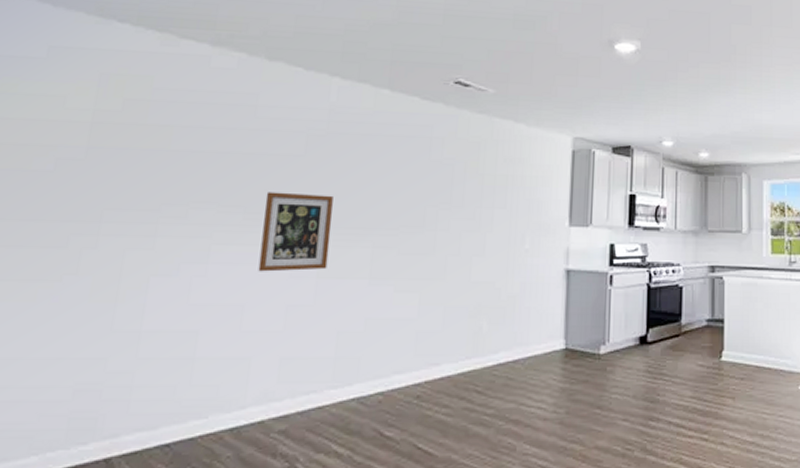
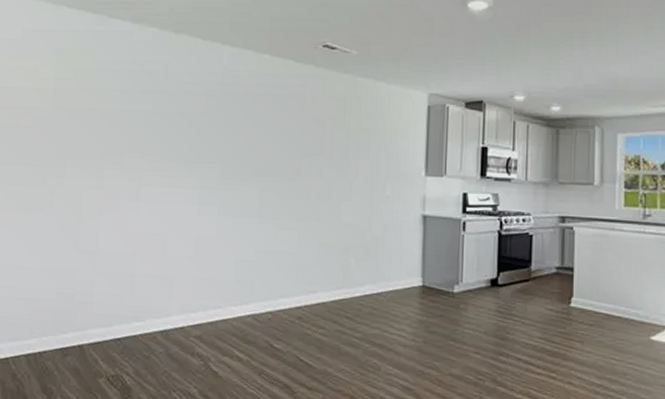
wall art: present [258,192,333,272] -> none [175,143,228,209]

